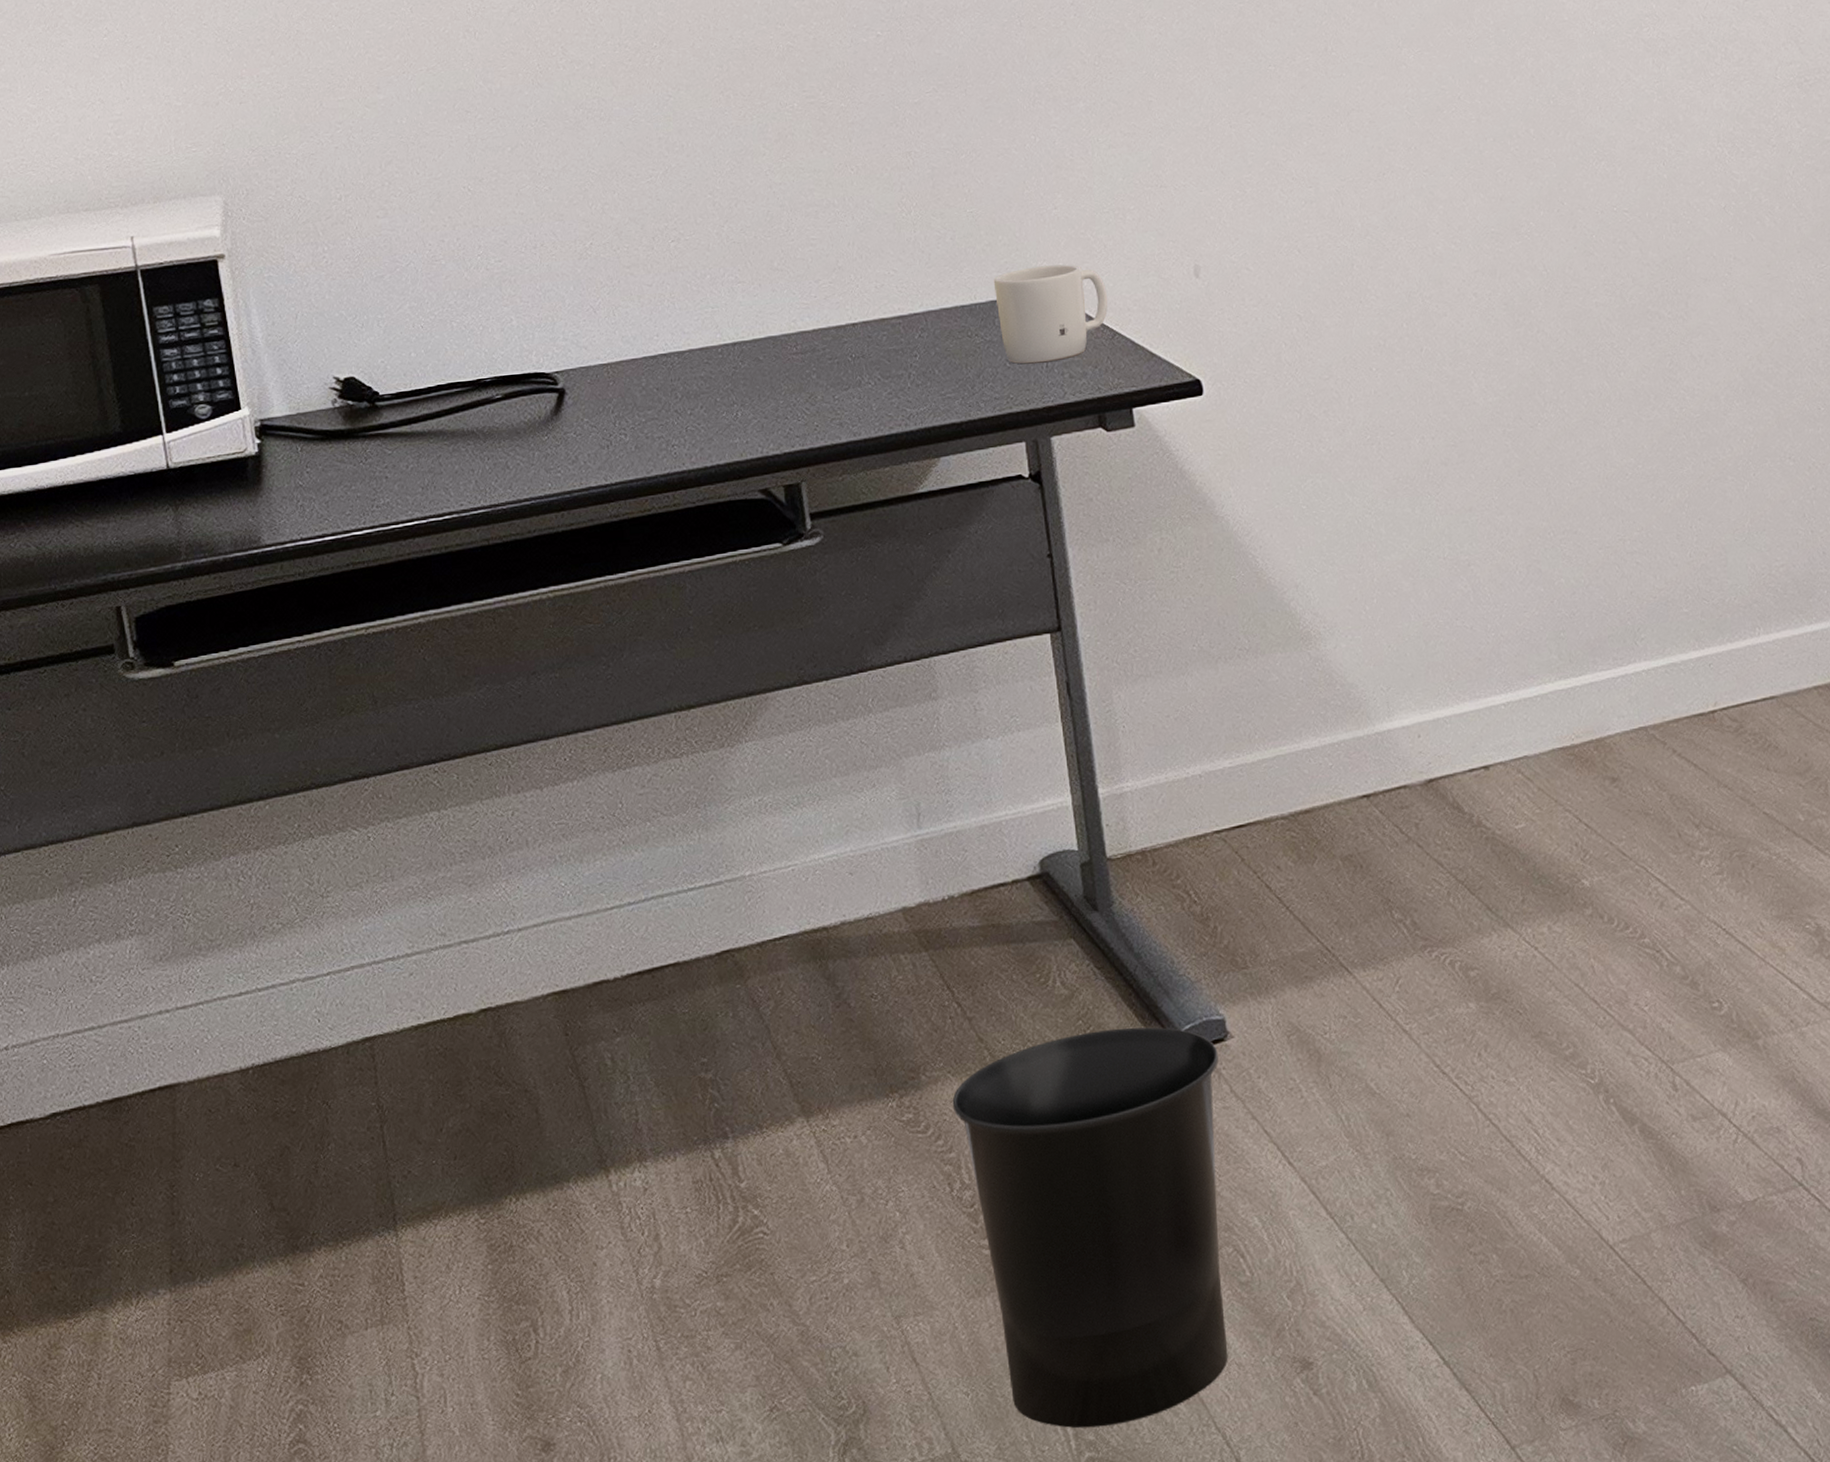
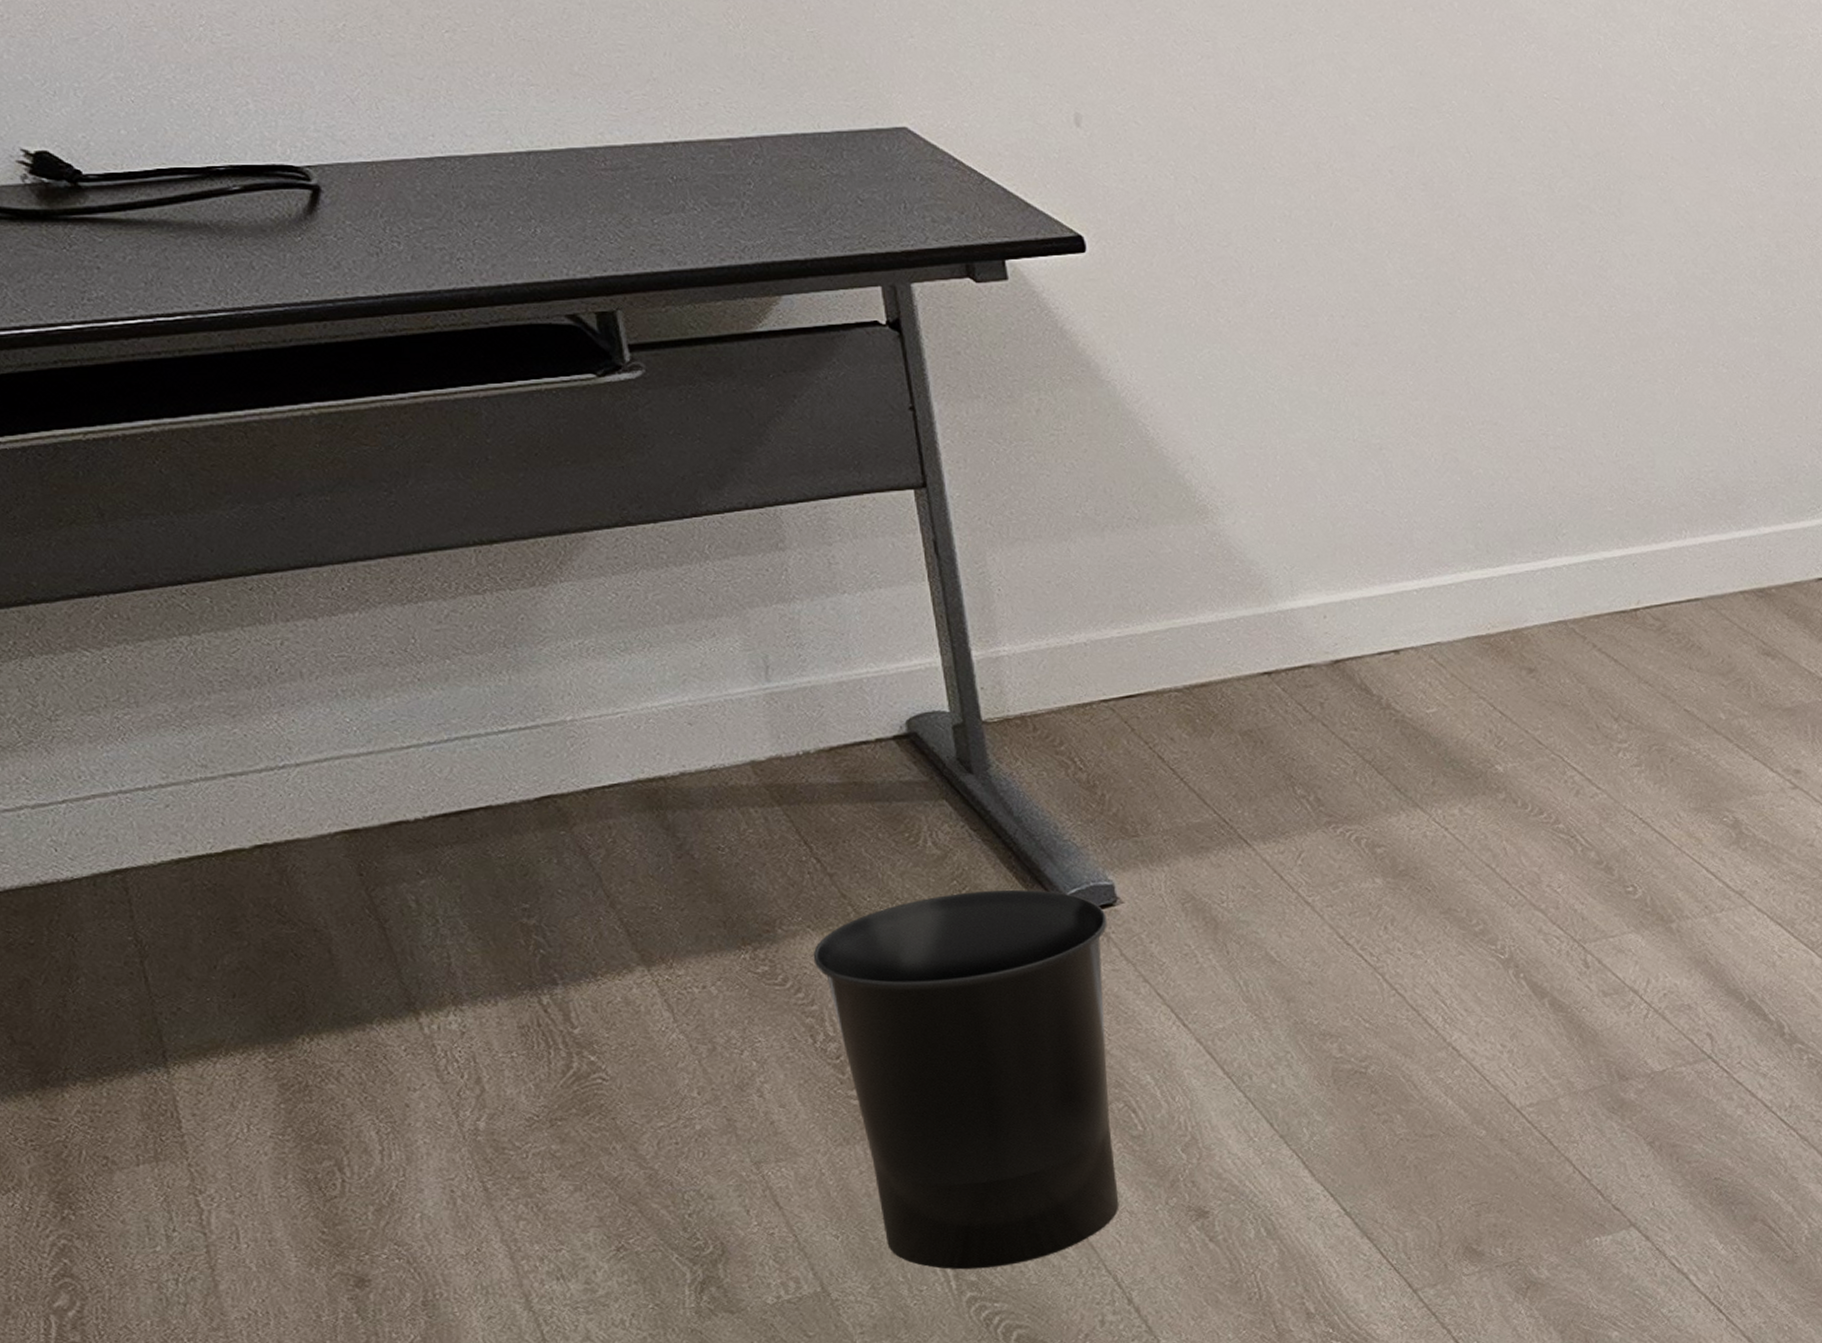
mug: present [993,264,1108,365] -> none [840,98,976,205]

